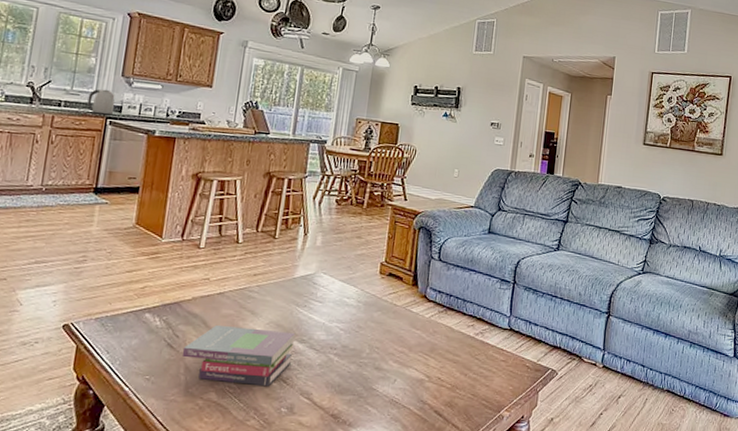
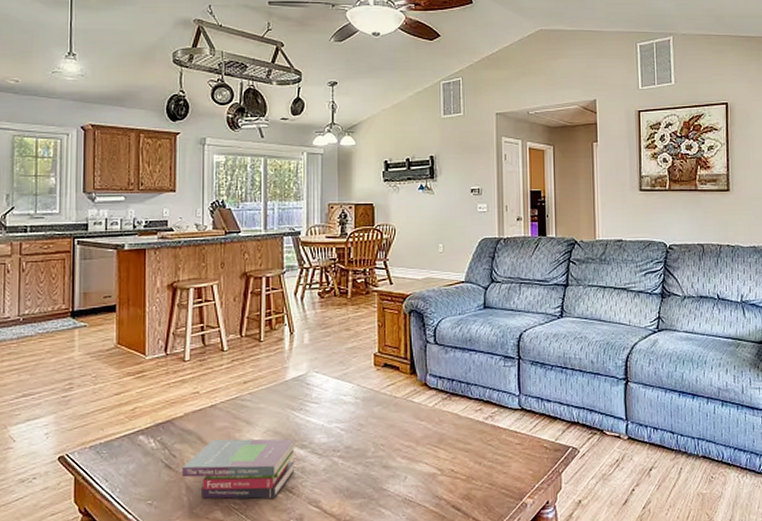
kettle: present [87,89,116,117] -> none [53,208,81,236]

